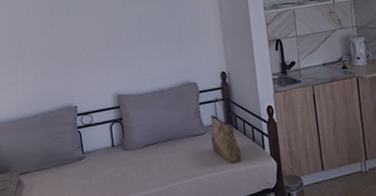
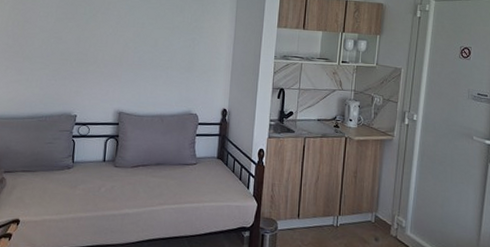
tote bag: present [210,97,242,164] -> none [200,132,226,198]

